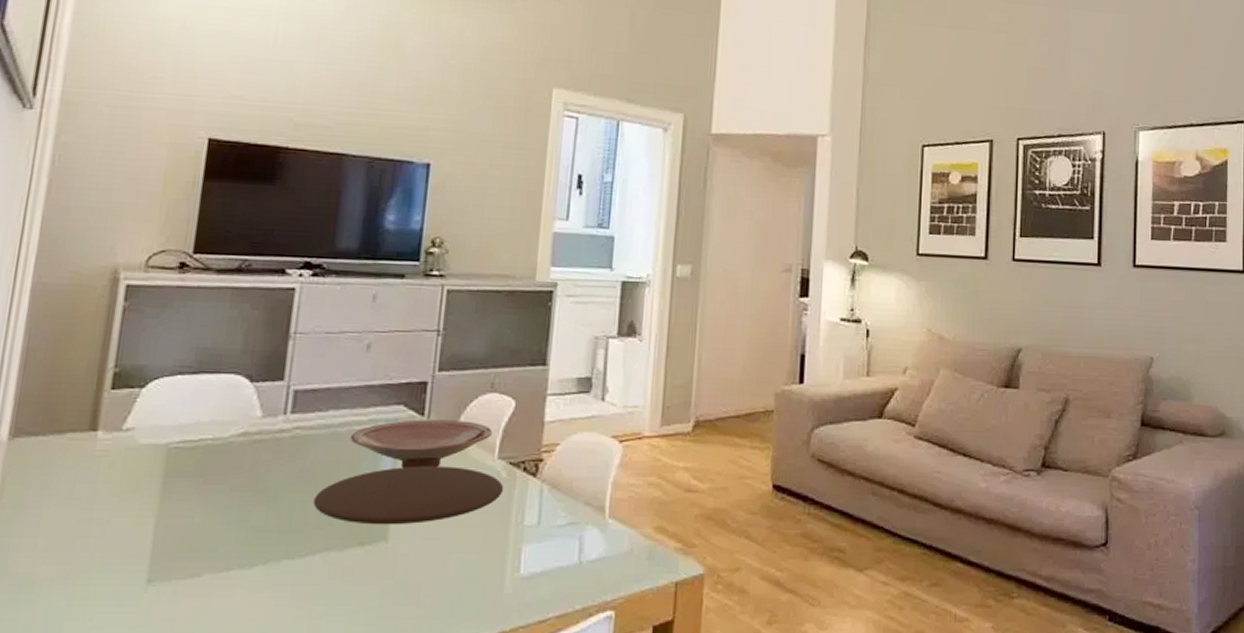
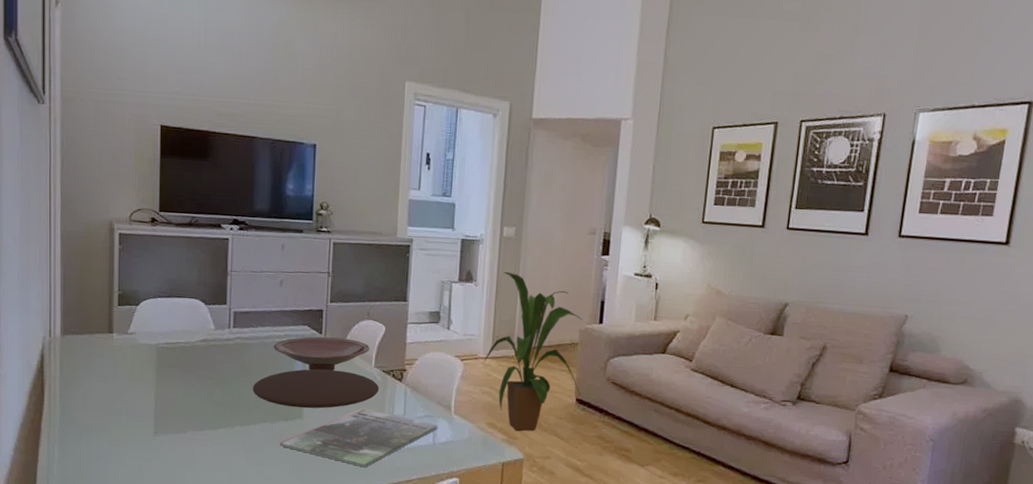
magazine: none [350,520,588,608] -> present [280,409,439,468]
house plant: none [651,322,780,536] -> present [484,272,584,431]

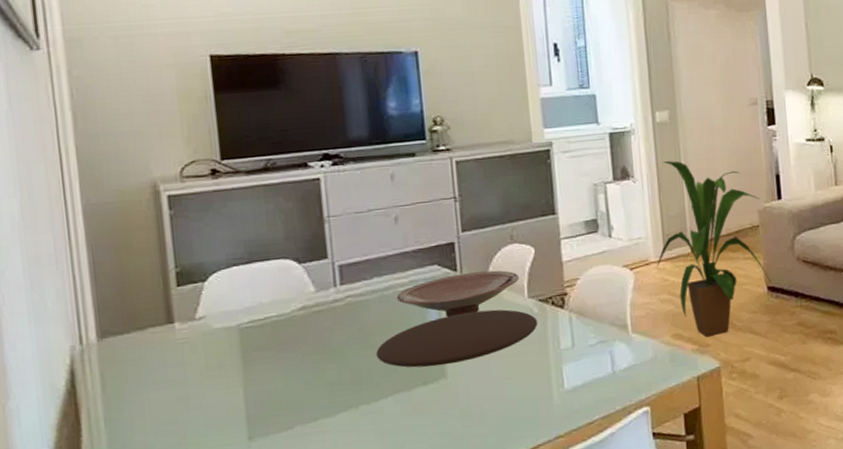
magazine: present [280,409,439,468] -> none [422,349,617,420]

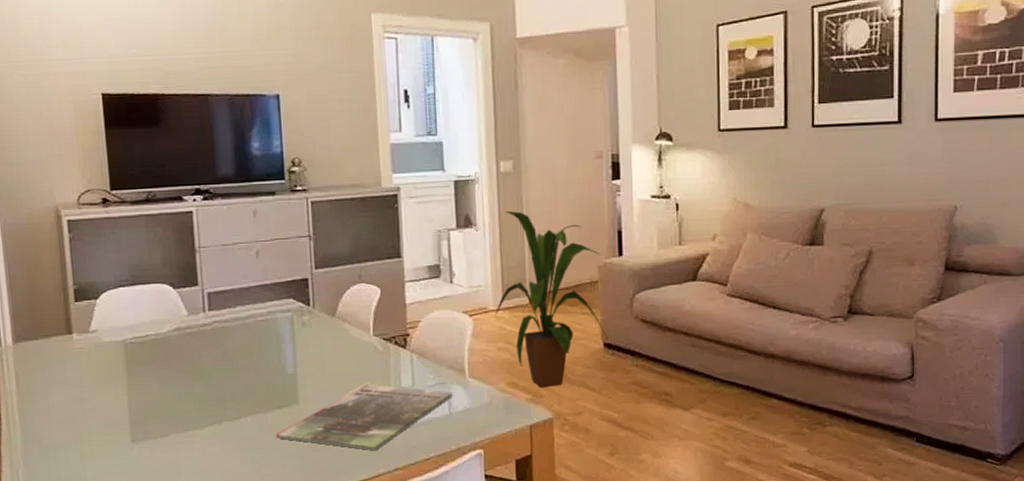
placemat: present [376,309,538,368] -> none [238,344,382,393]
bowl: present [396,270,520,318] -> none [256,307,367,348]
magazine: none [422,349,617,420] -> present [276,384,454,451]

